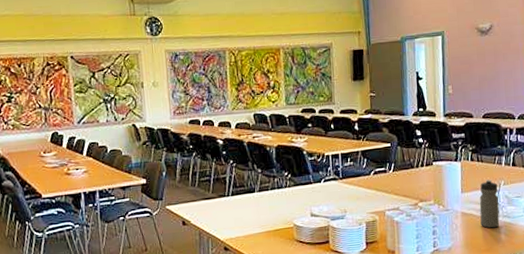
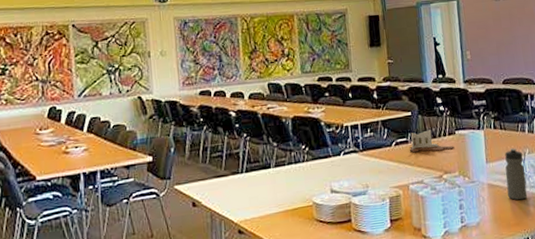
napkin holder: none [387,160,431,182] -> present [409,129,455,153]

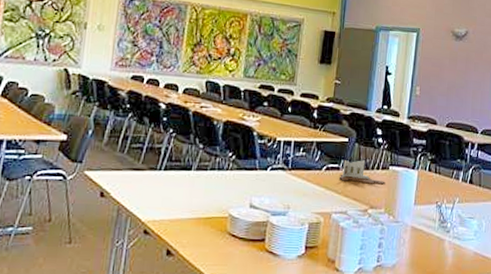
water bottle: present [505,148,528,200] -> none [429,194,452,249]

